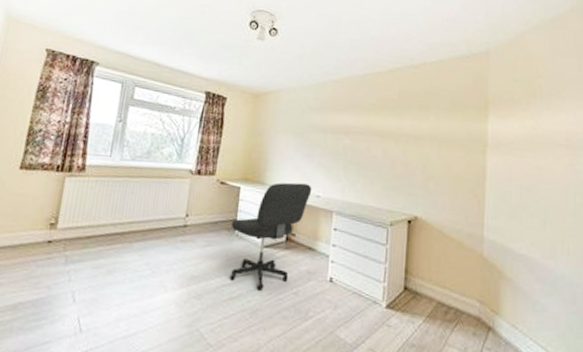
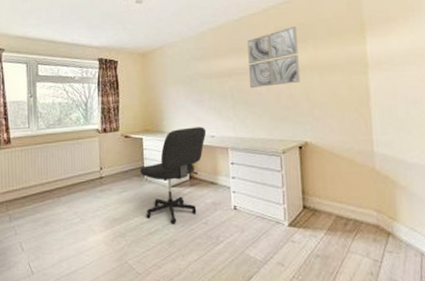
wall art: none [366,92,421,153] -> present [247,26,300,88]

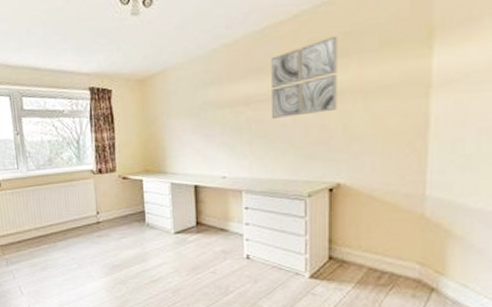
office chair: present [139,127,207,224] -> none [140,166,217,272]

